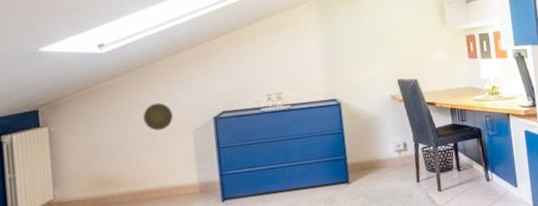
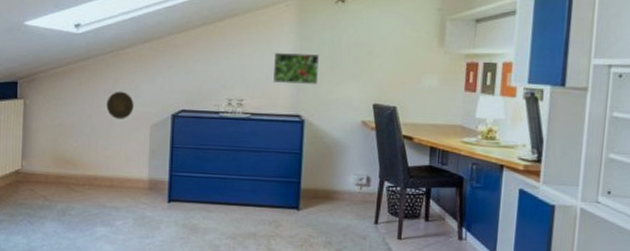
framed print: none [304,44,347,75] -> present [273,53,319,86]

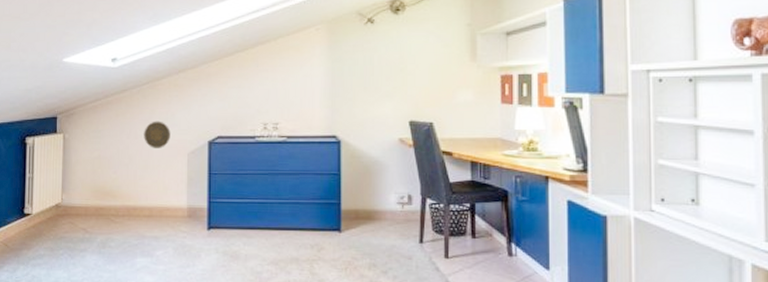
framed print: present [273,53,319,86] -> none [308,75,351,106]

